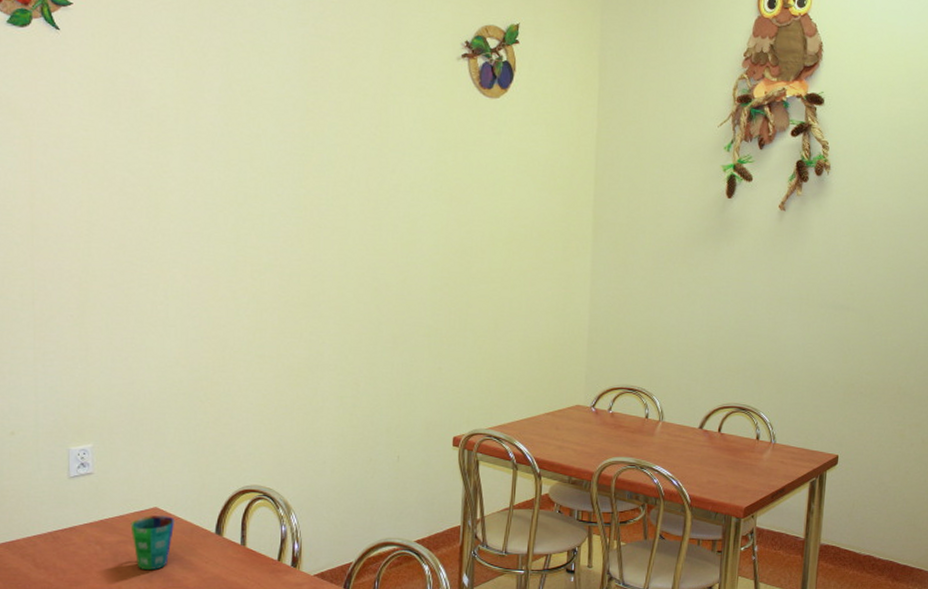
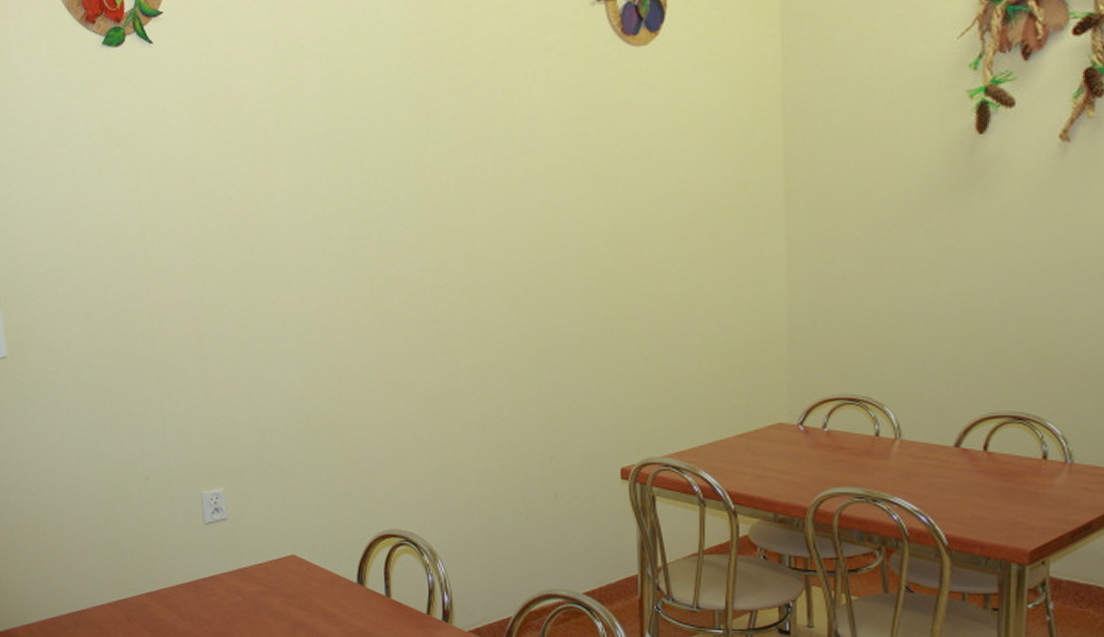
cup: present [130,514,175,571] -> none [269,563,315,623]

